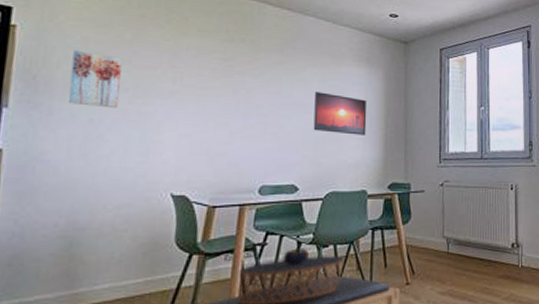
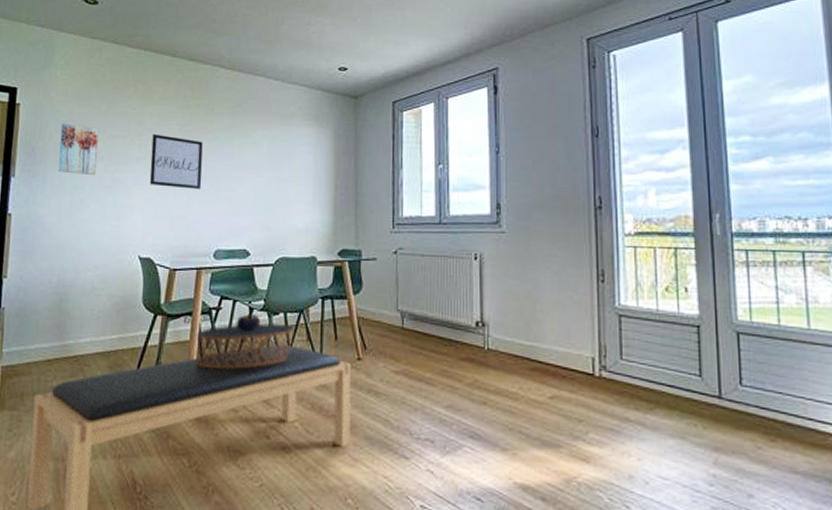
wall art: none [184,66,248,126] -> present [149,133,203,190]
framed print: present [313,92,367,135] -> none [263,154,316,198]

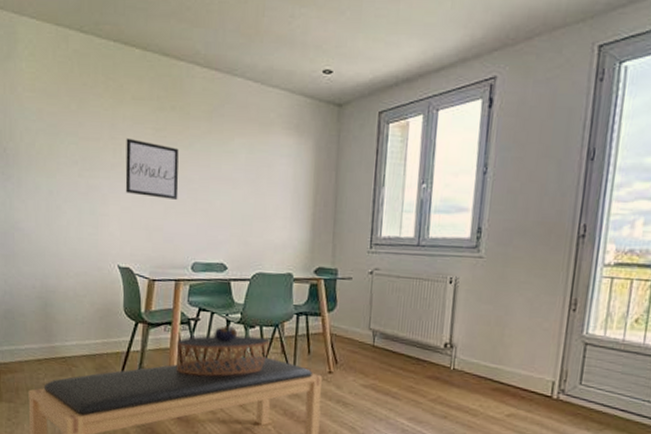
wall art: present [58,123,99,176] -> none [31,122,71,181]

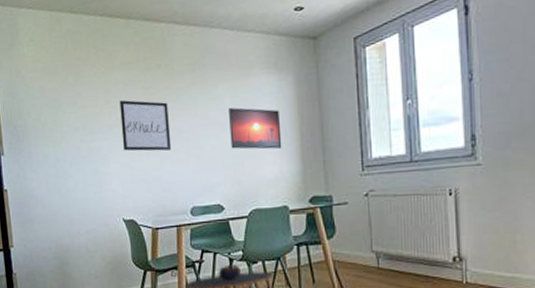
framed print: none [241,165,295,214] -> present [229,107,282,149]

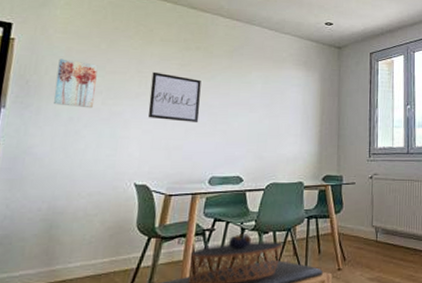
wall art: none [36,99,74,148] -> present [53,58,98,109]
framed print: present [229,107,282,149] -> none [257,93,304,132]

